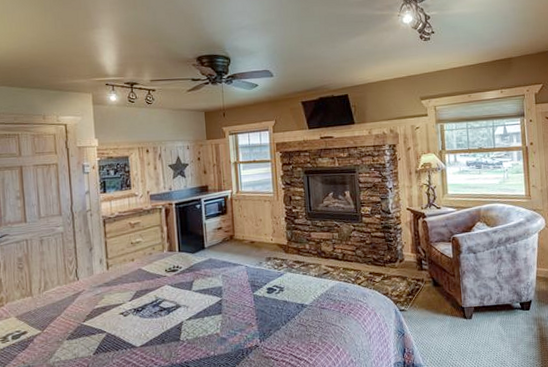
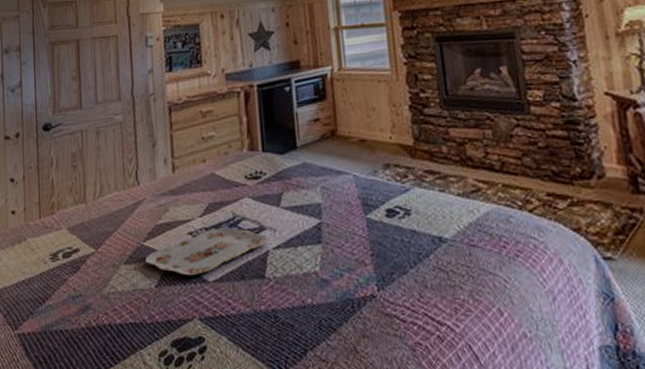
serving tray: none [85,307,182,344] -> present [146,228,268,276]

